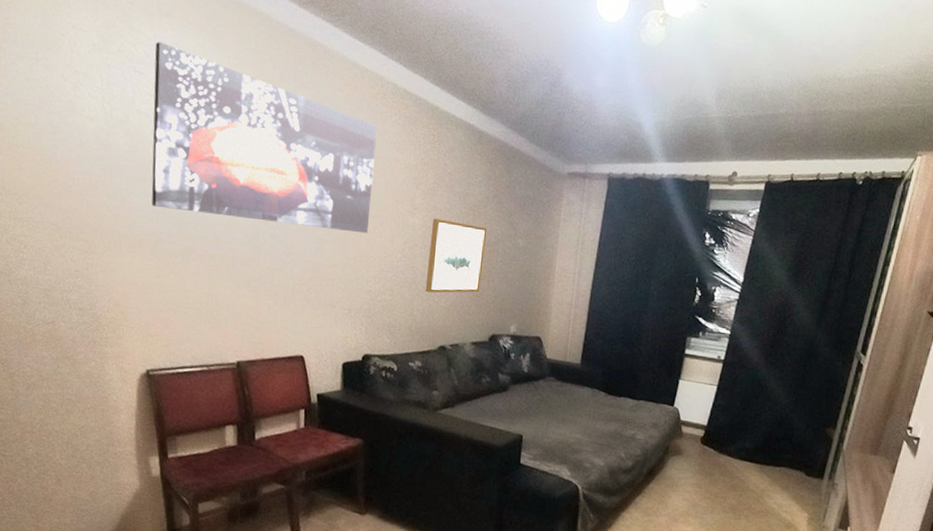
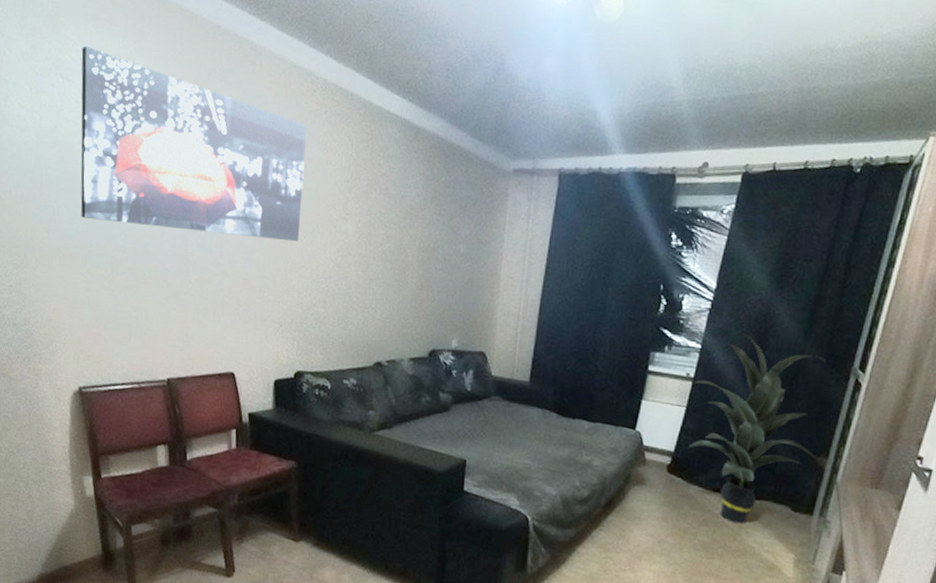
wall art: present [425,218,487,293] -> none [359,224,426,305]
indoor plant: none [719,321,834,488] -> present [688,333,826,524]

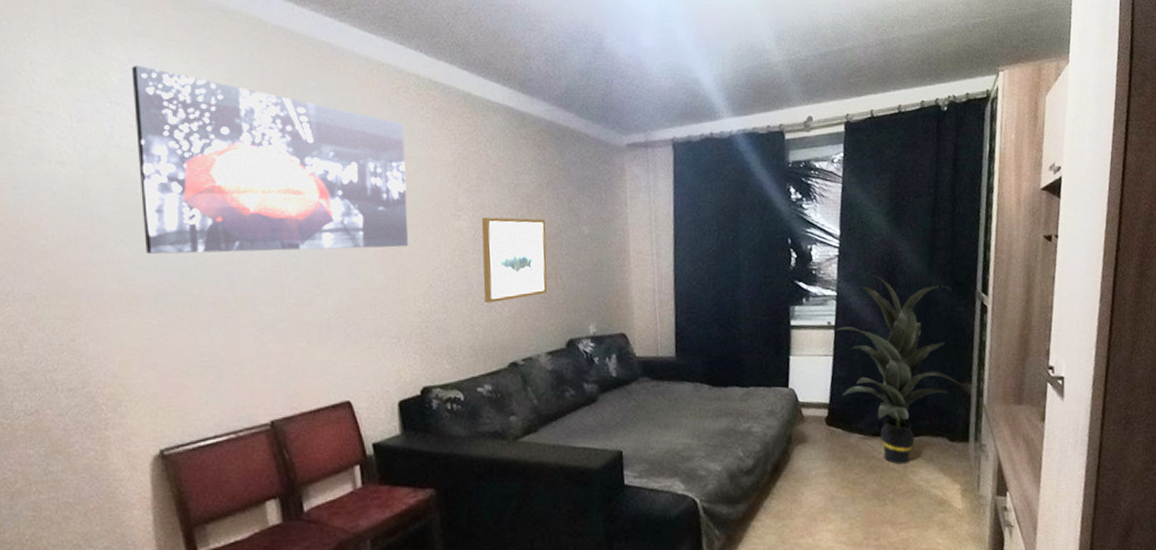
wall art: none [359,224,426,305] -> present [481,217,547,304]

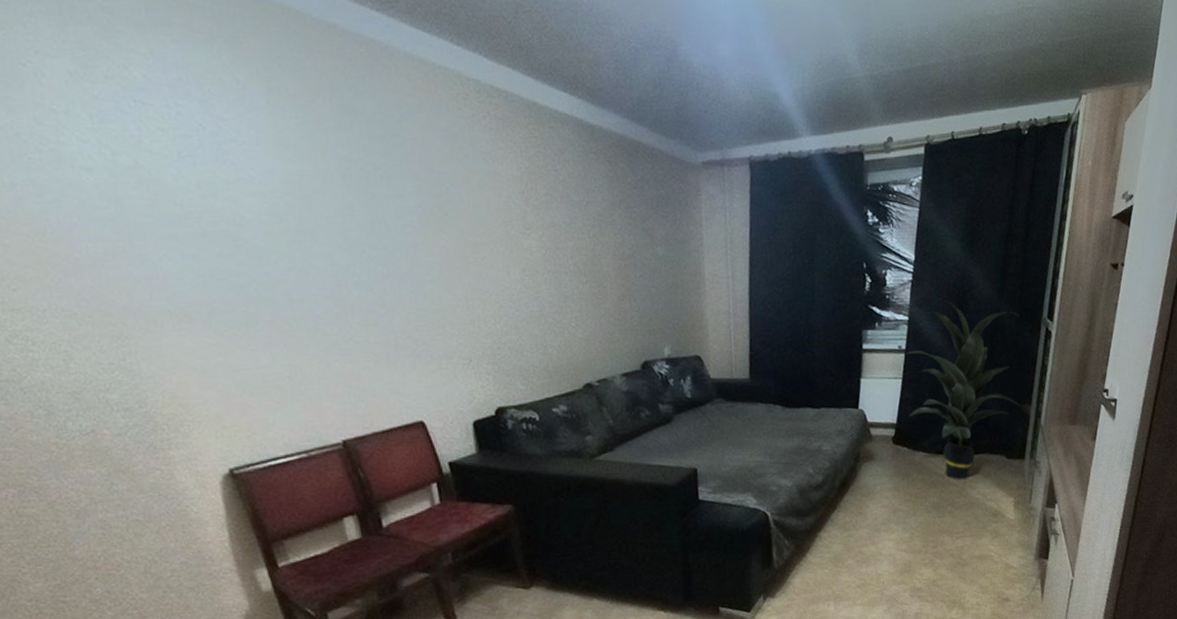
wall art: present [131,65,409,255] -> none [154,59,476,270]
wall art: present [481,217,547,304] -> none [552,236,622,325]

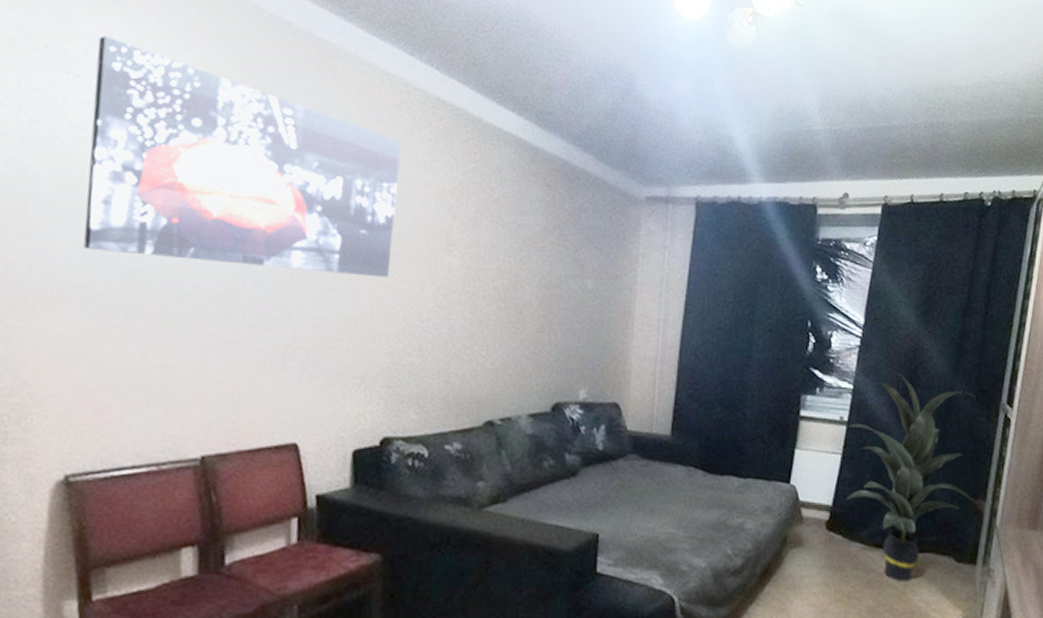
wall art: none [154,59,476,270] -> present [83,35,401,278]

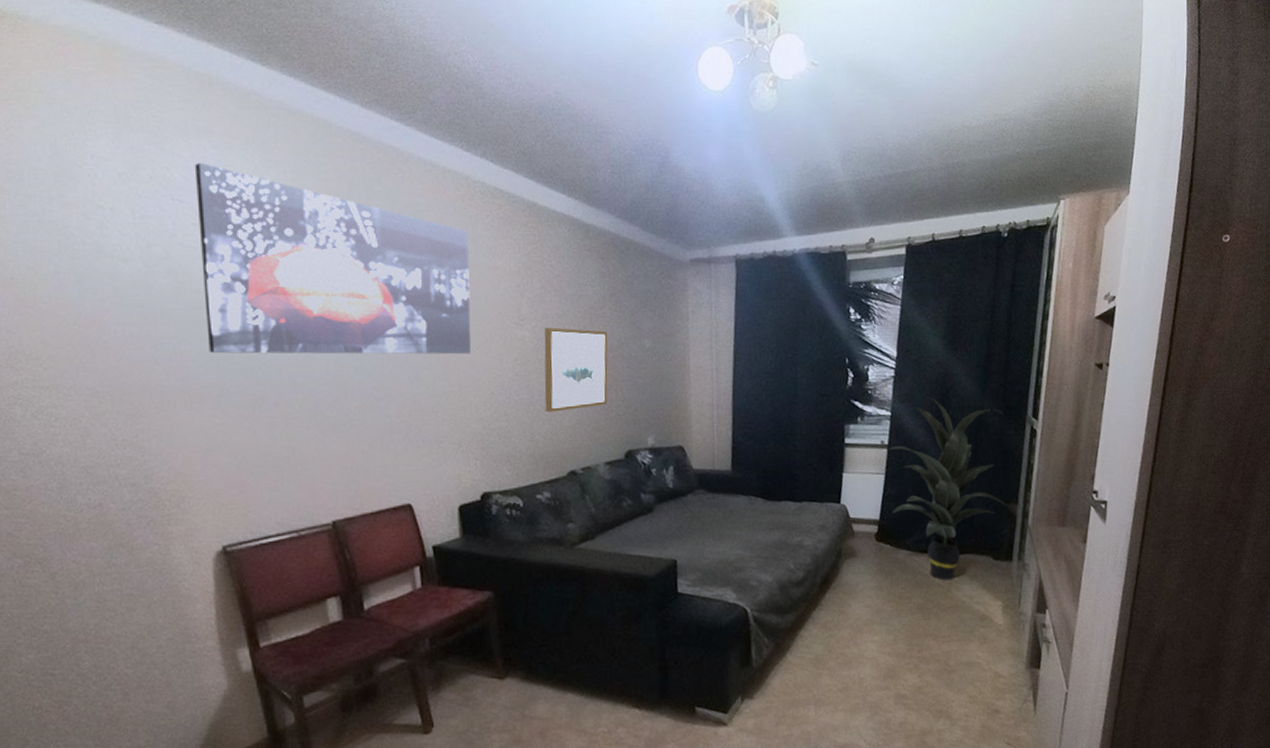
wall art: none [466,256,547,352] -> present [544,327,608,413]

